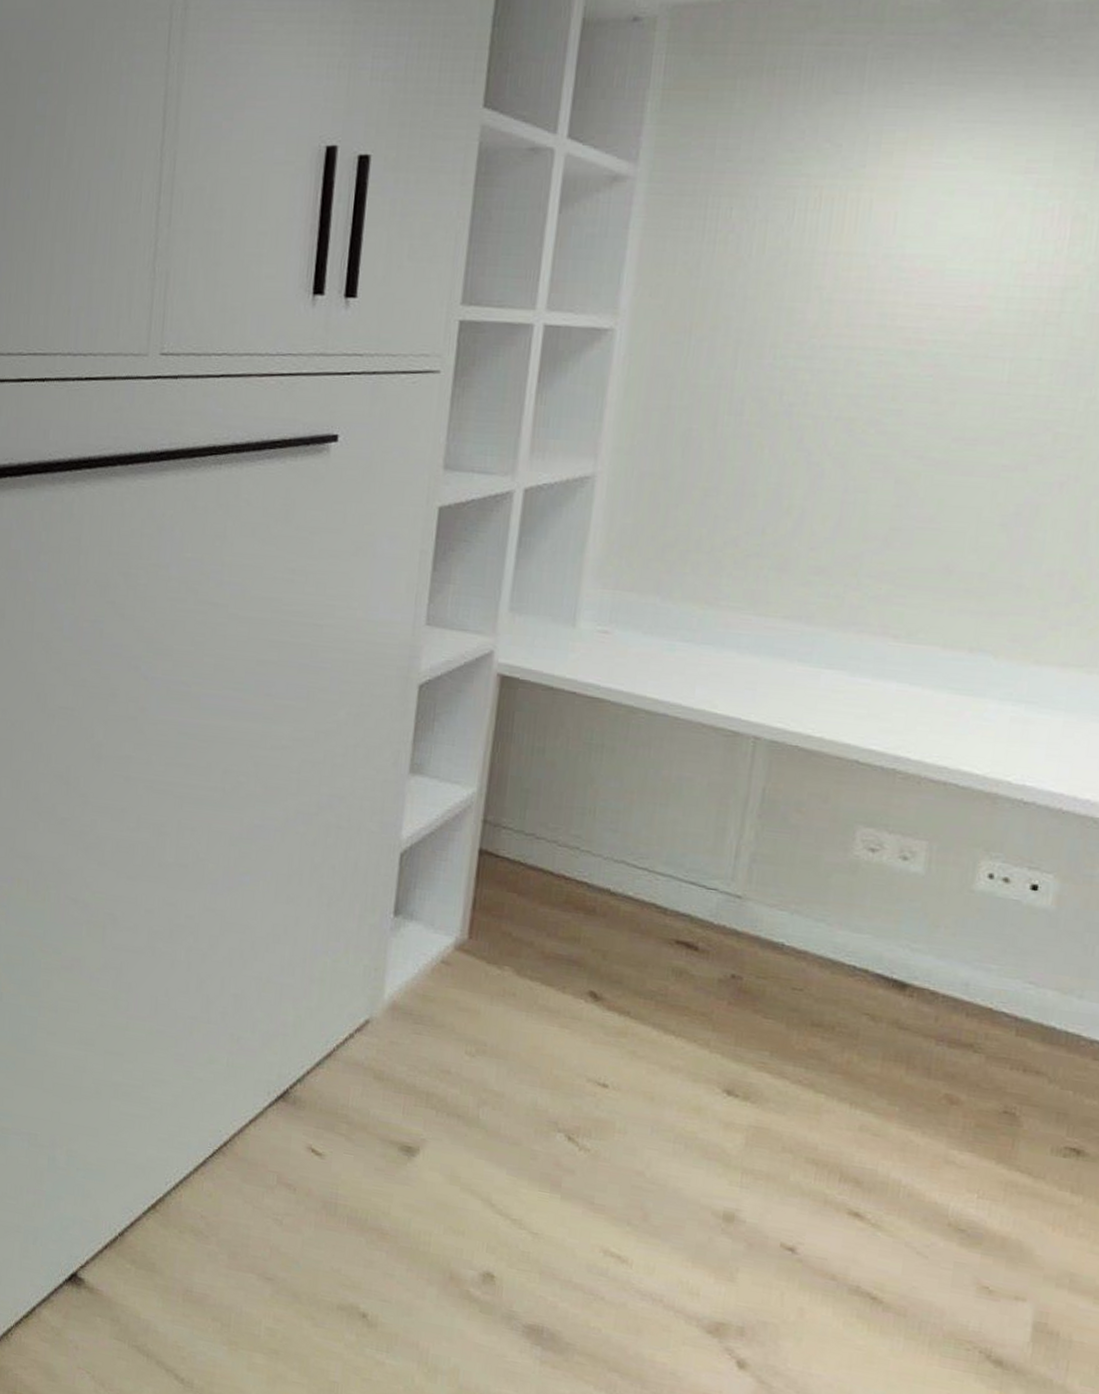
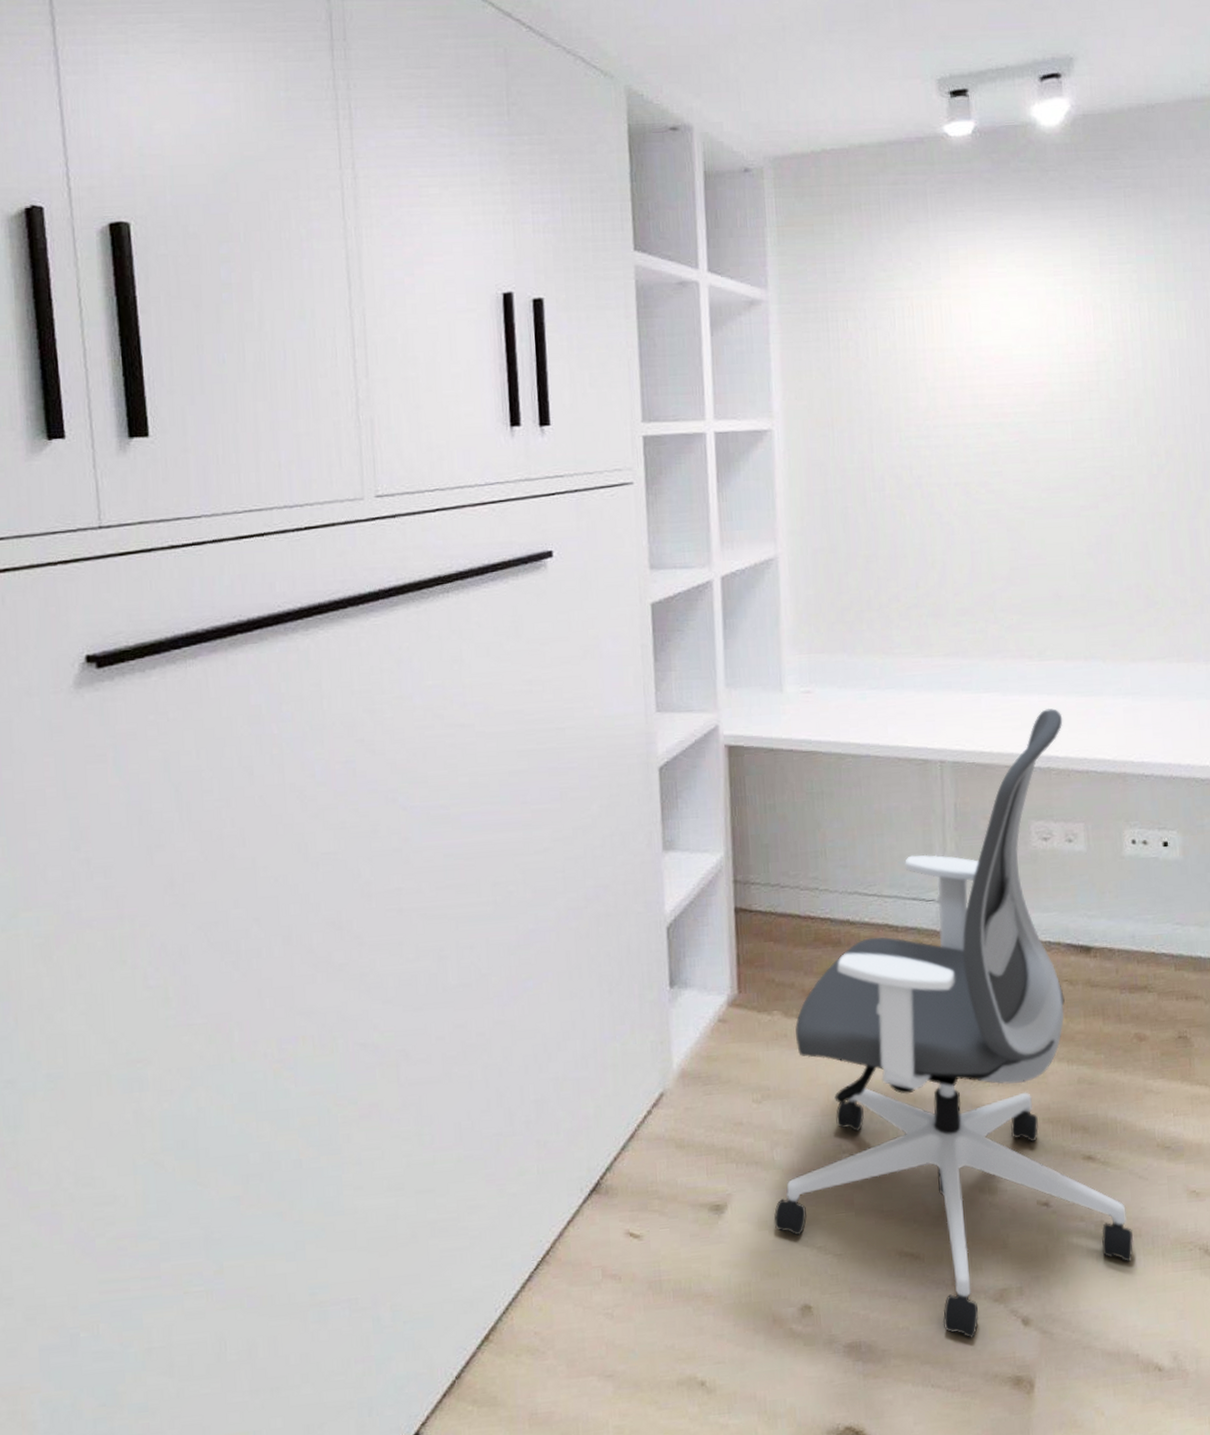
office chair: none [467,701,925,1362] -> present [774,708,1133,1338]

